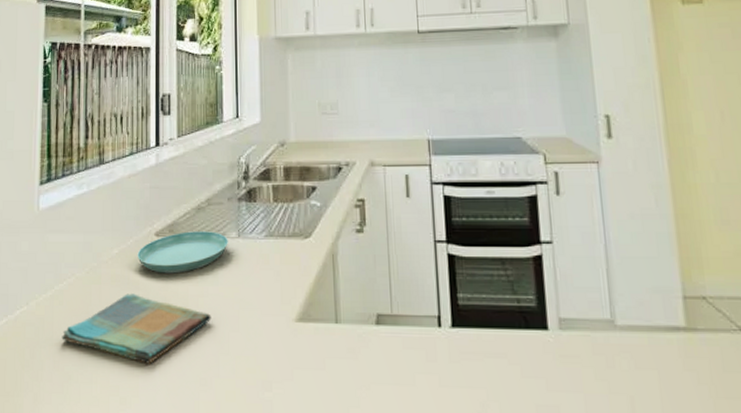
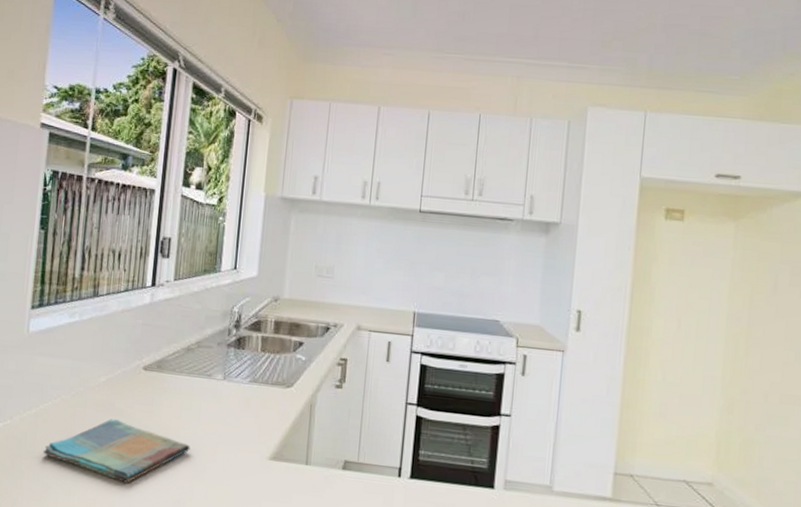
saucer: present [137,231,228,274] -> none [124,369,214,406]

